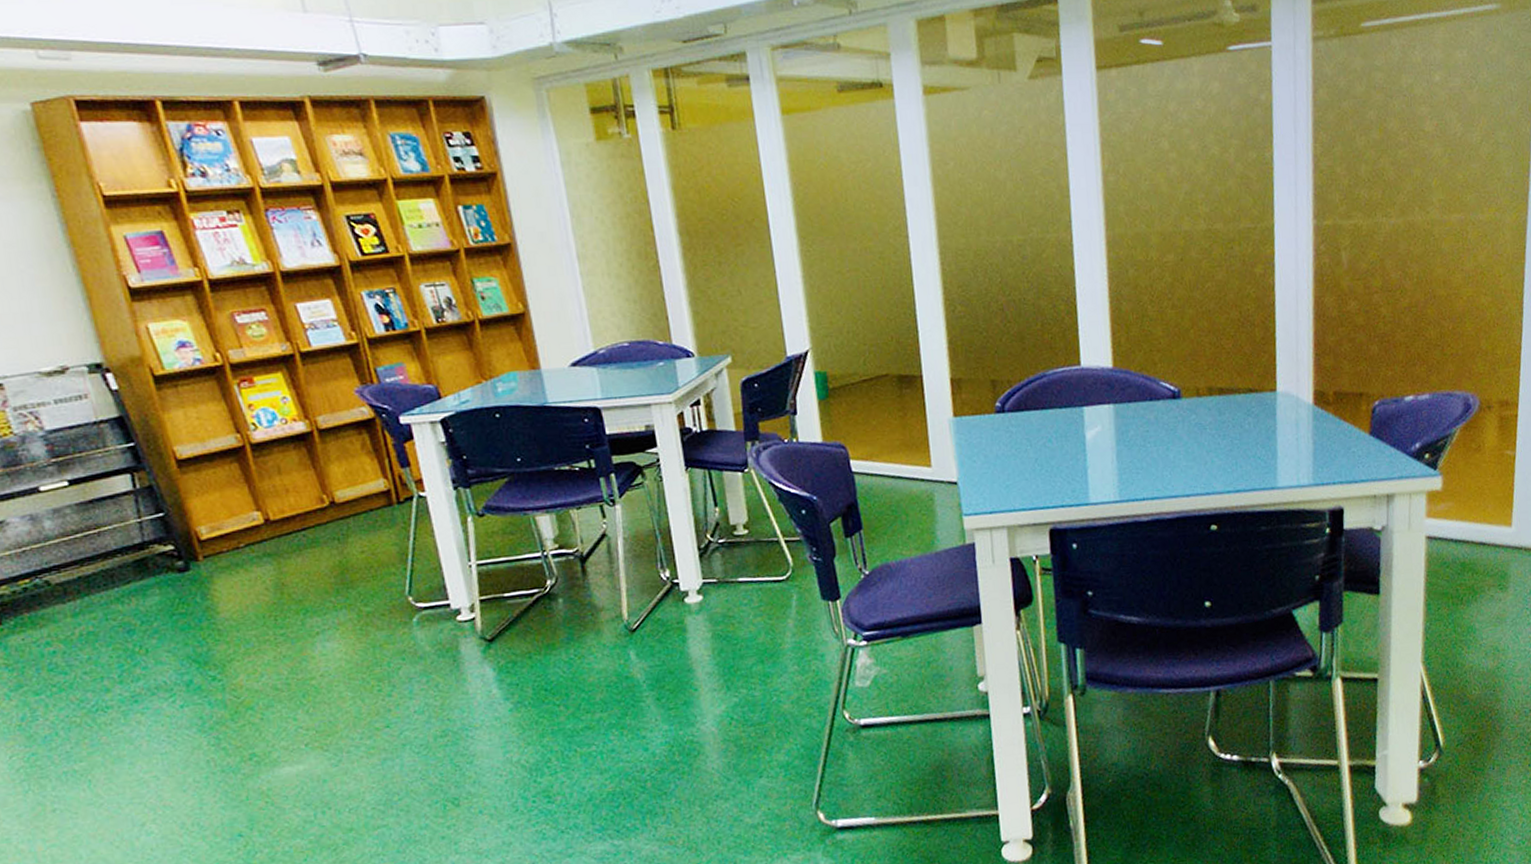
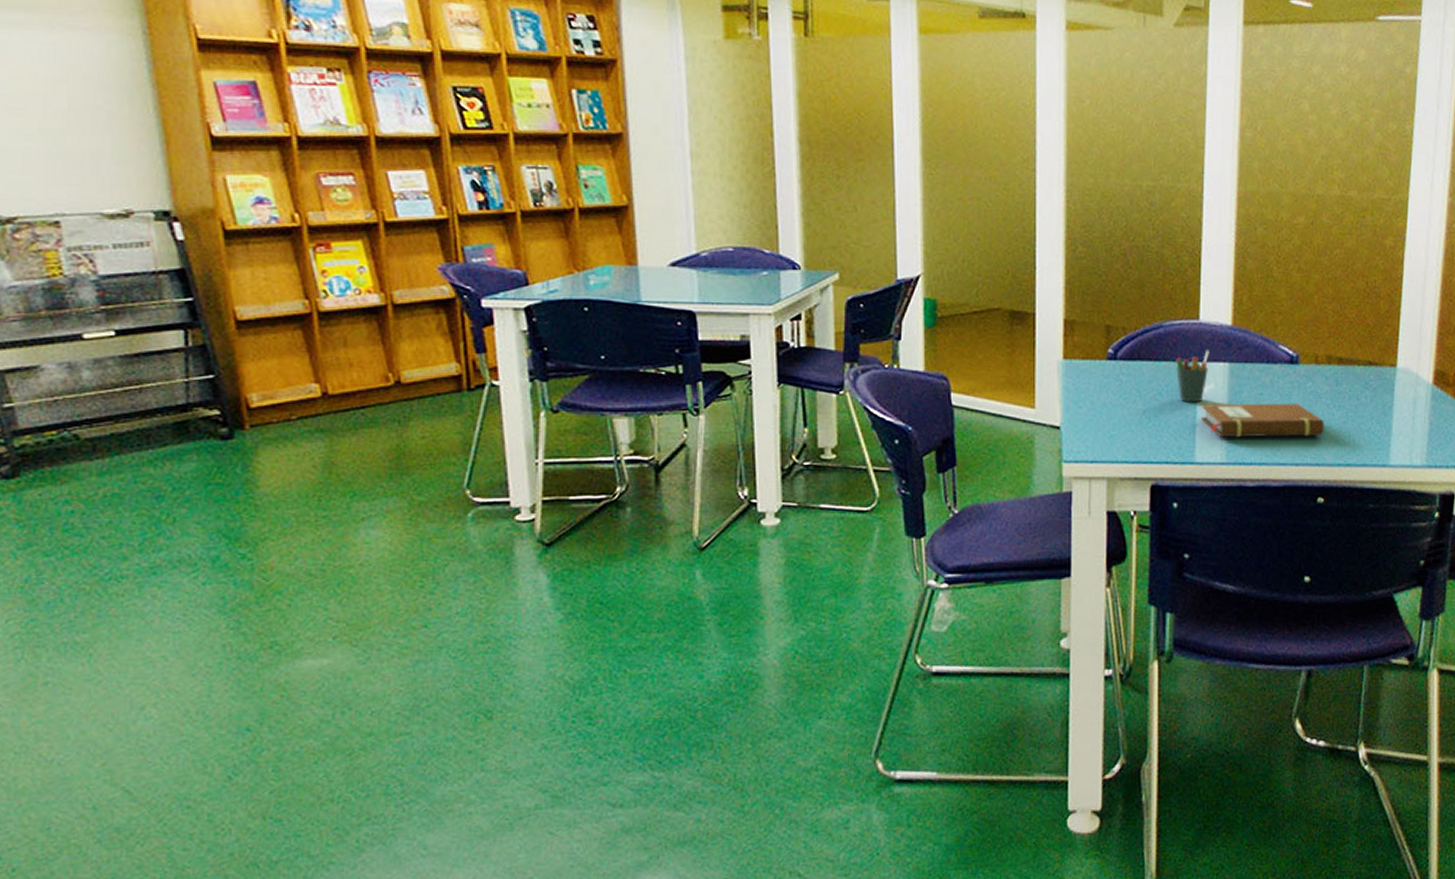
pen holder: none [1061,394,1094,447] -> present [1175,350,1209,403]
notebook: none [1090,436,1212,476] -> present [1201,403,1324,438]

